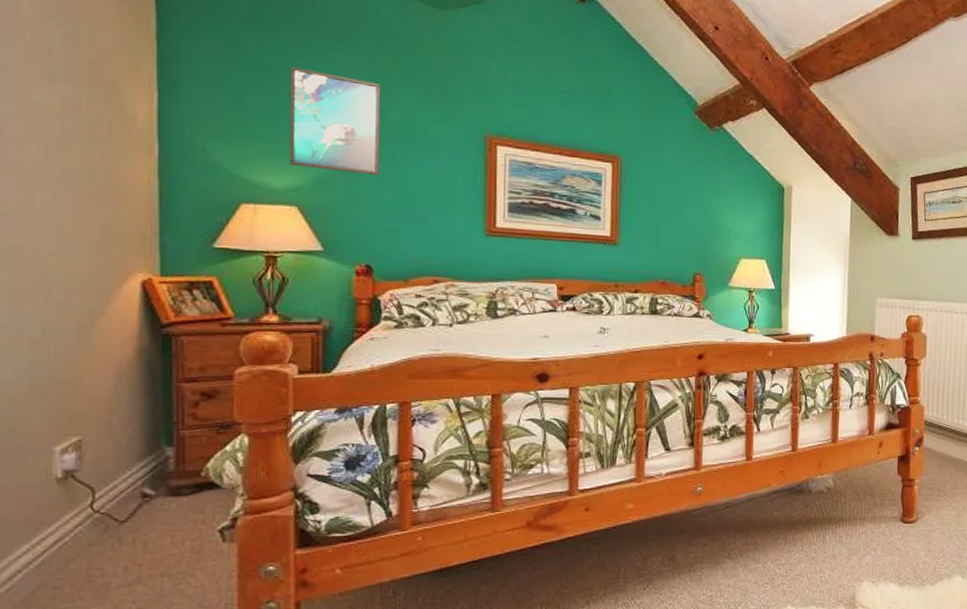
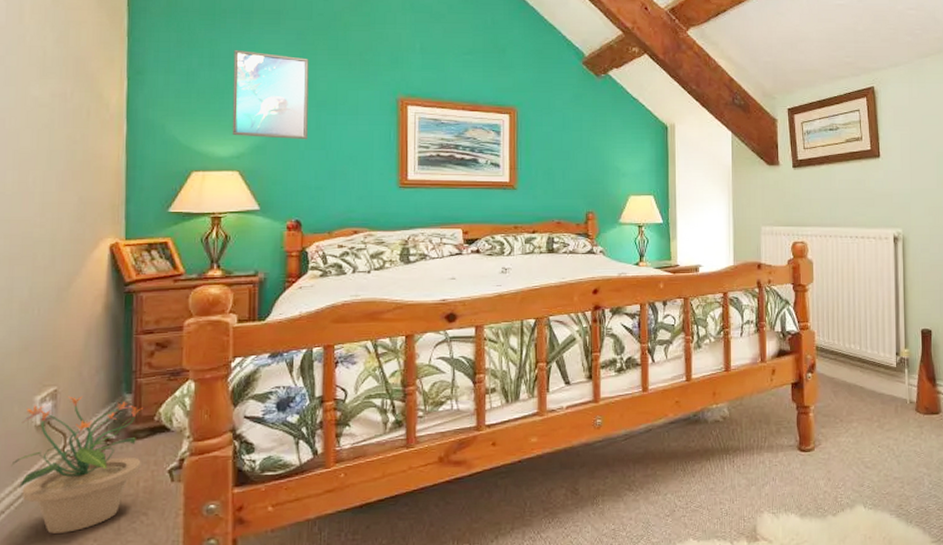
potted plant: none [27,447,187,595] -> present [11,395,143,534]

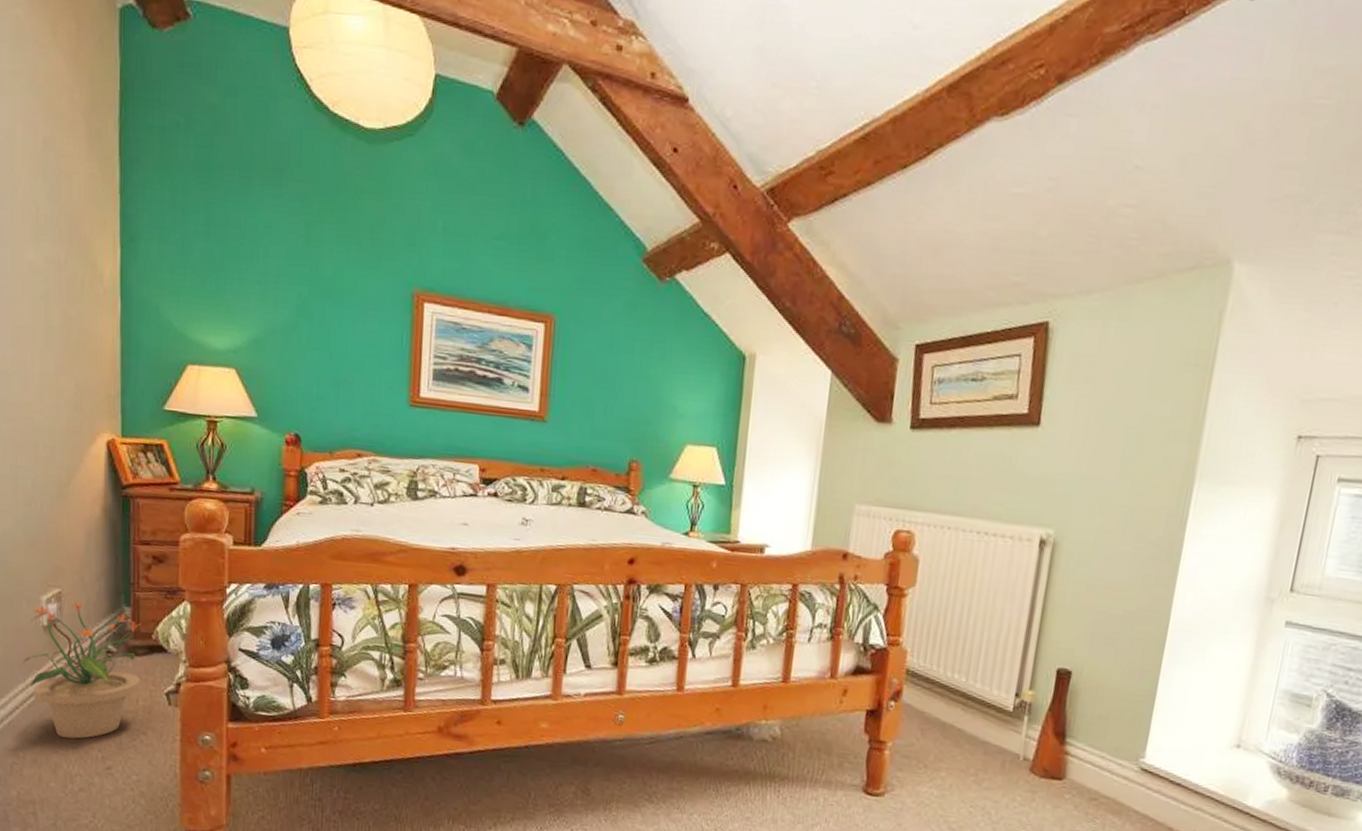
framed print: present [232,50,309,140] -> none [228,218,314,337]

